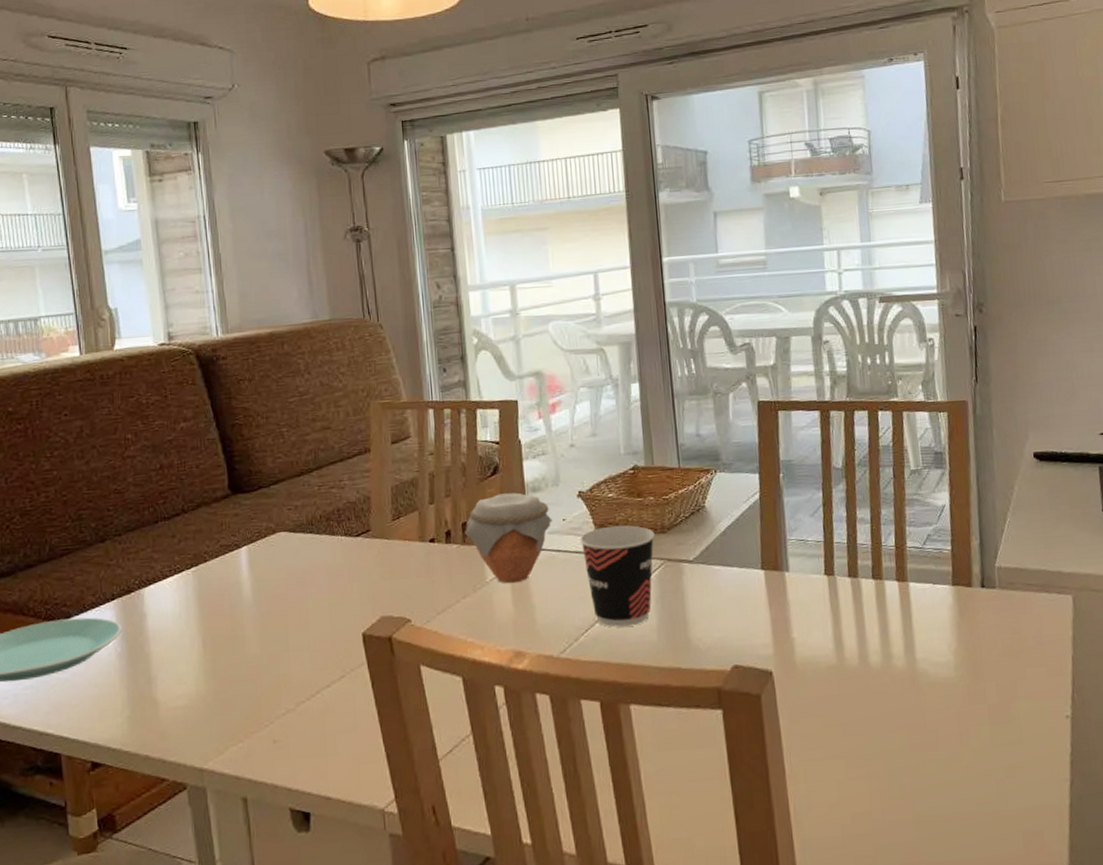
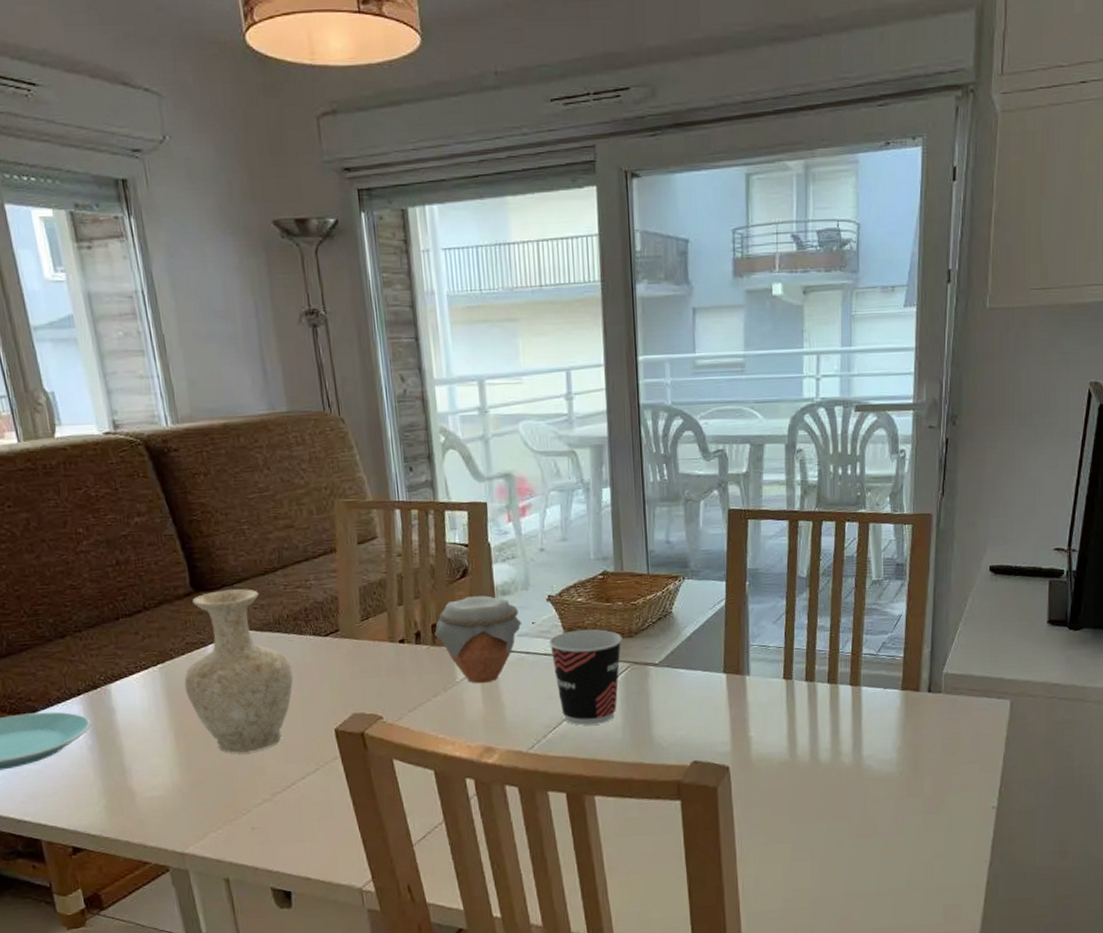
vase: none [215,490,324,660] -> present [184,589,294,754]

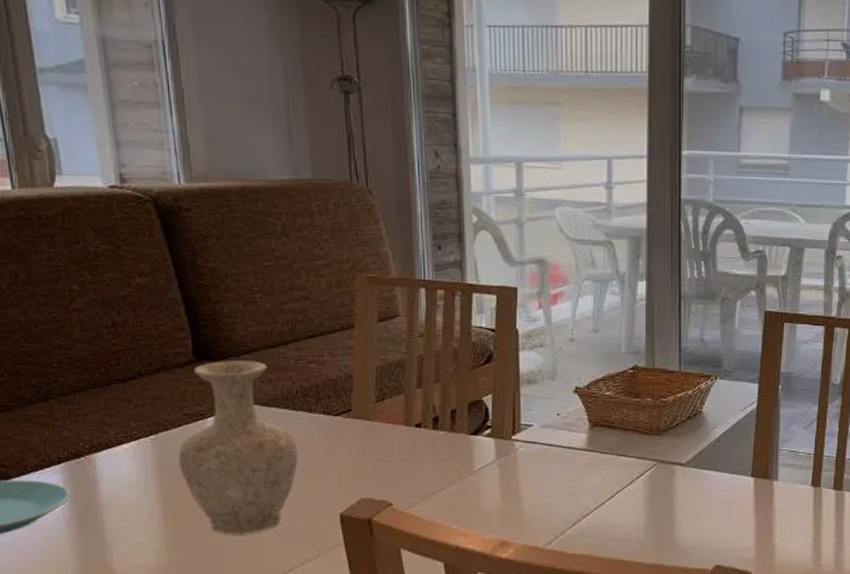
jar: present [433,595,522,684] -> none [452,383,546,474]
cup: present [549,629,622,726] -> none [573,424,650,523]

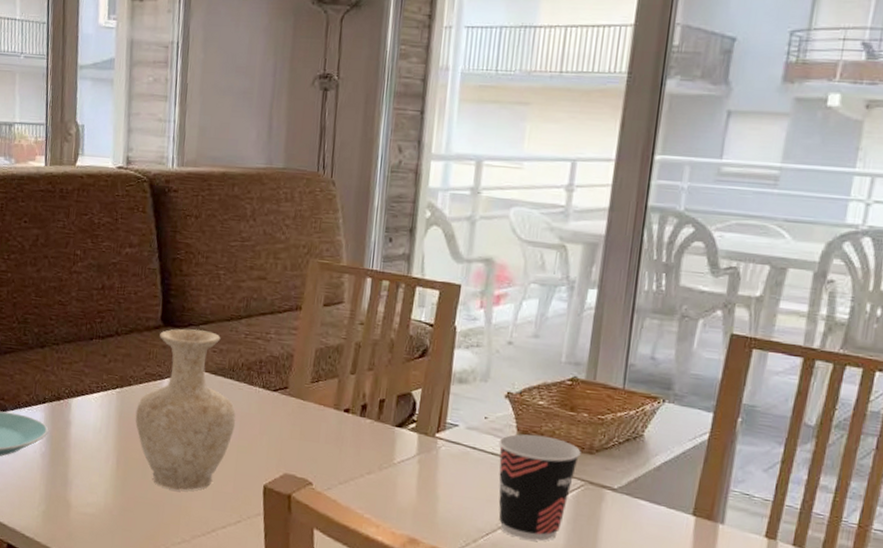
cup: none [573,424,650,523] -> present [498,434,581,542]

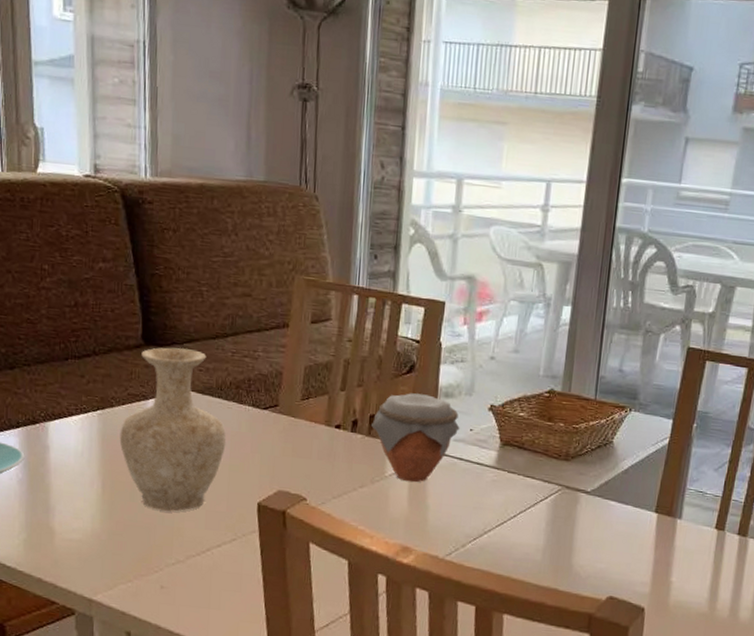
jar: none [380,378,474,471] -> present [370,393,460,483]
cup: present [498,434,581,542] -> none [483,444,558,543]

